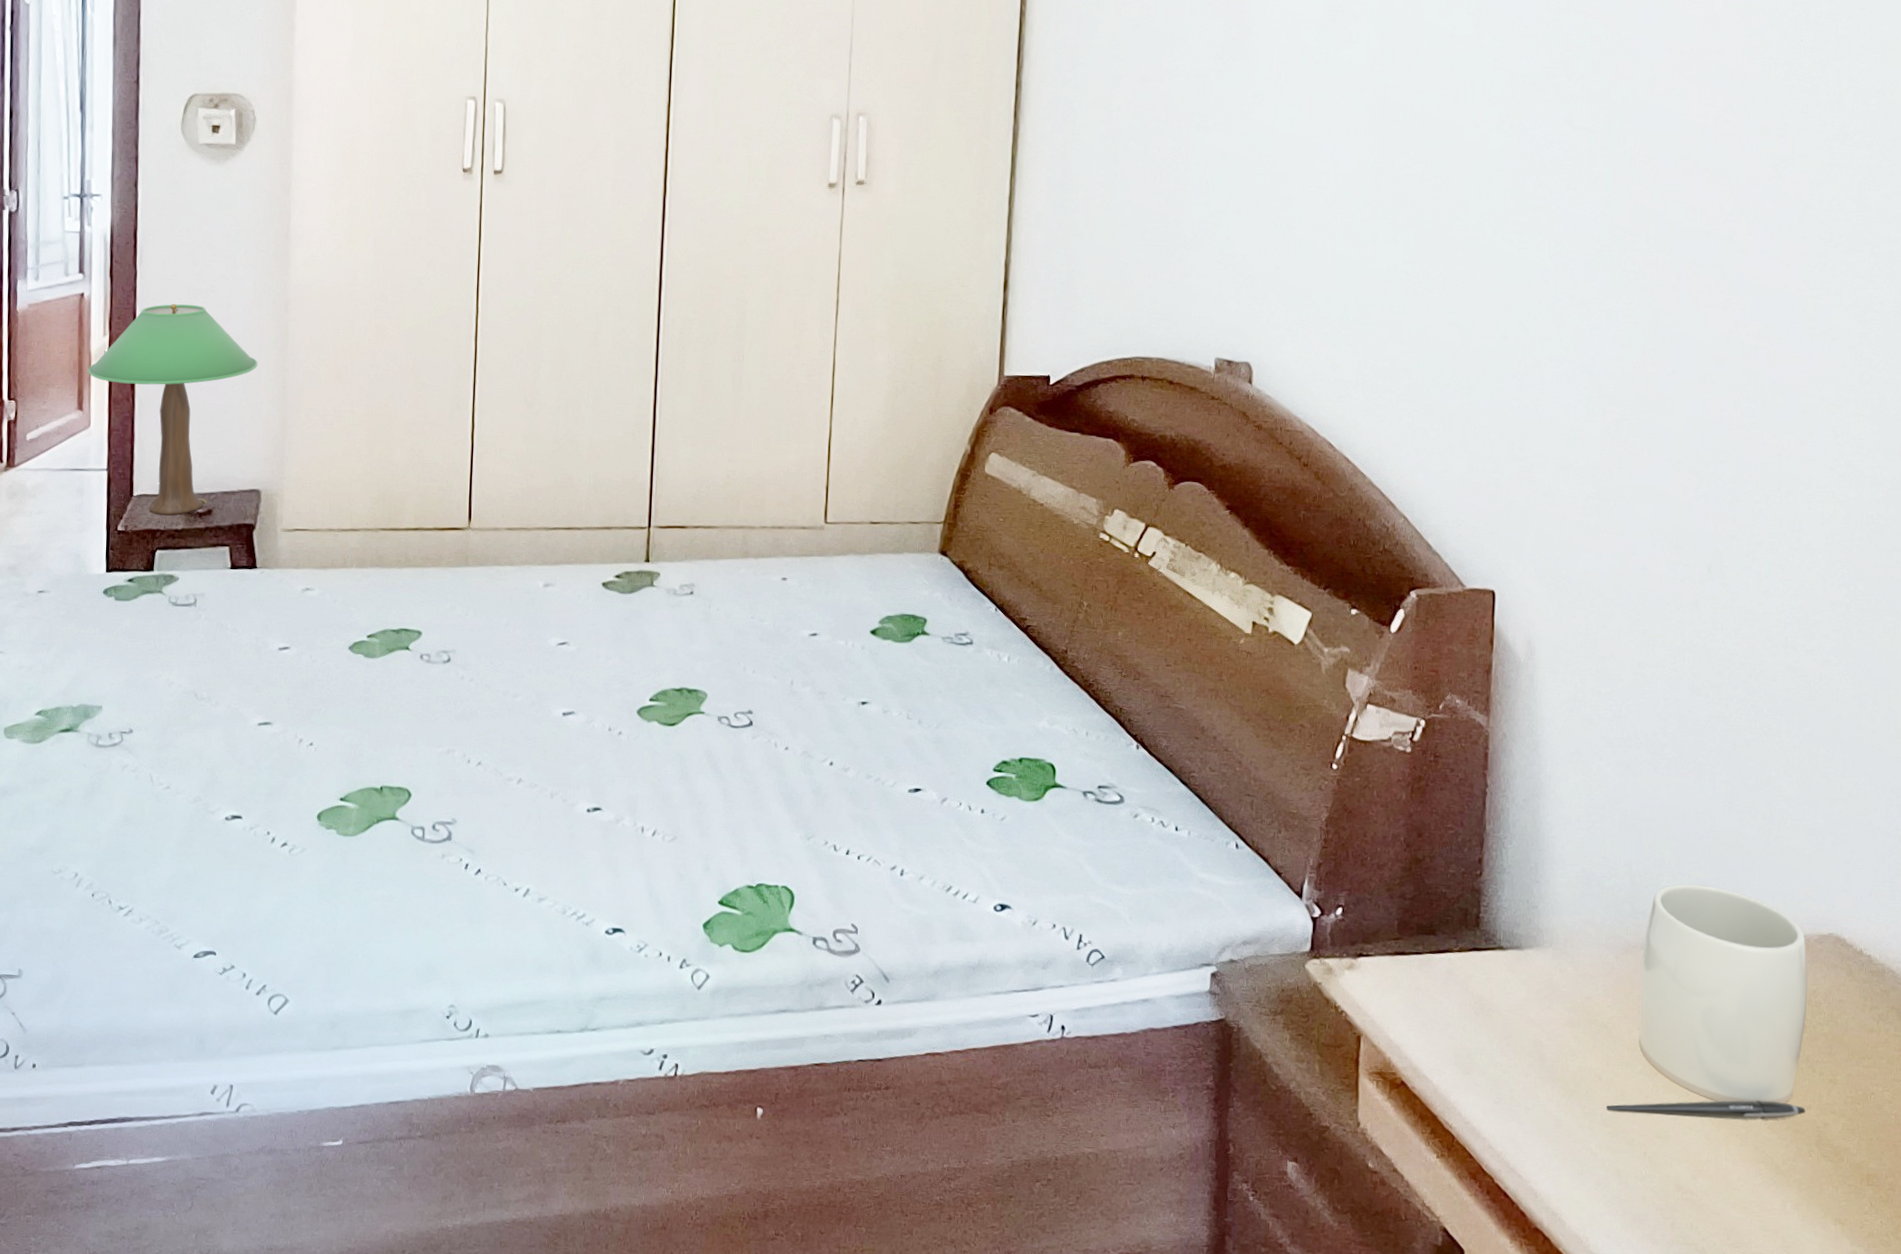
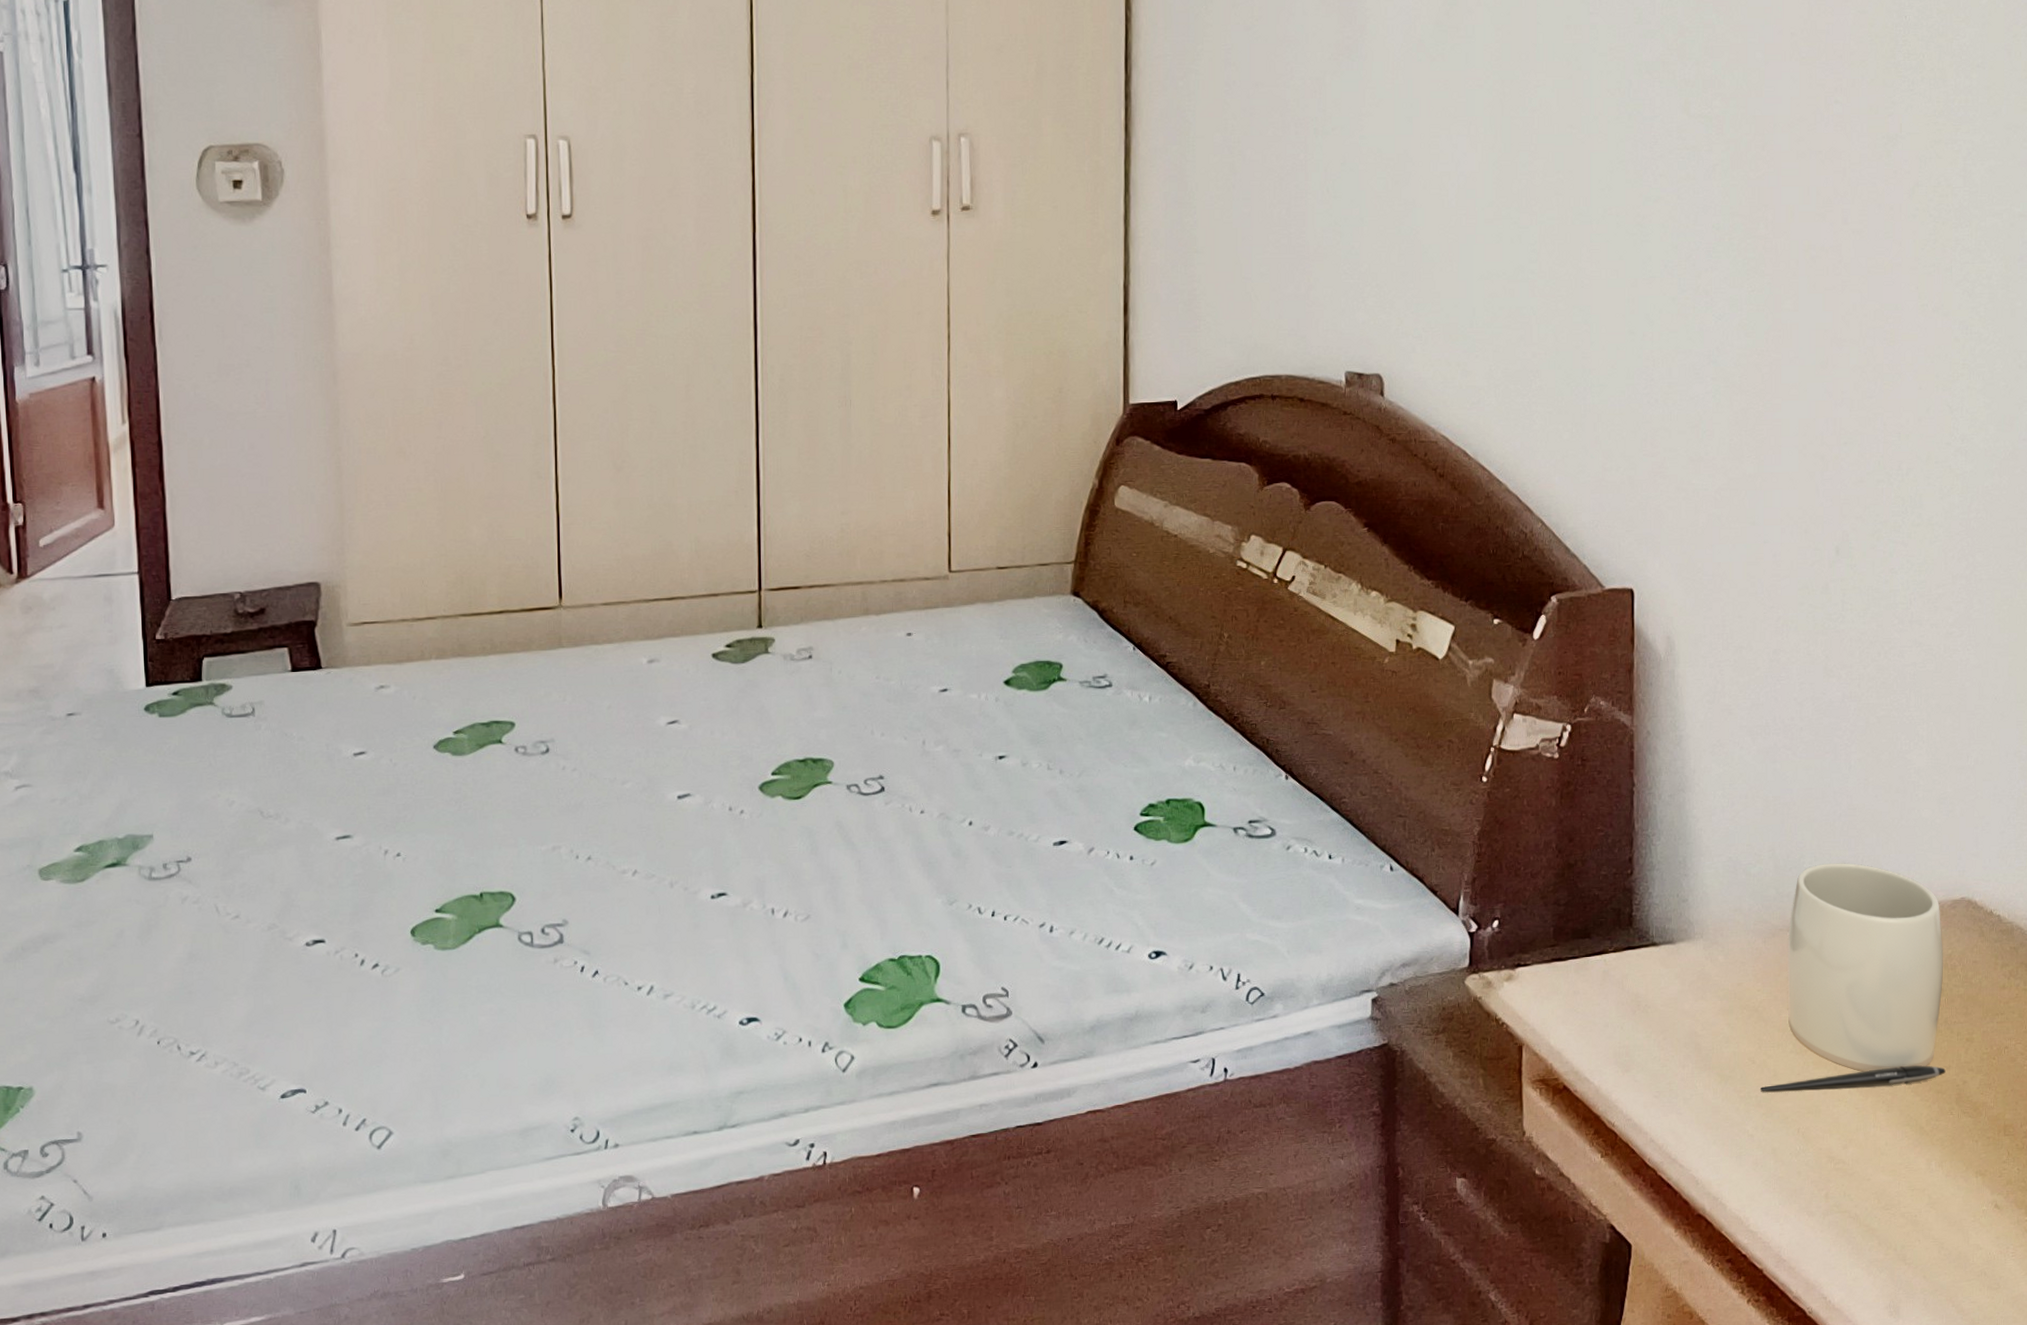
table lamp: present [87,303,258,517] -> none [106,382,307,620]

